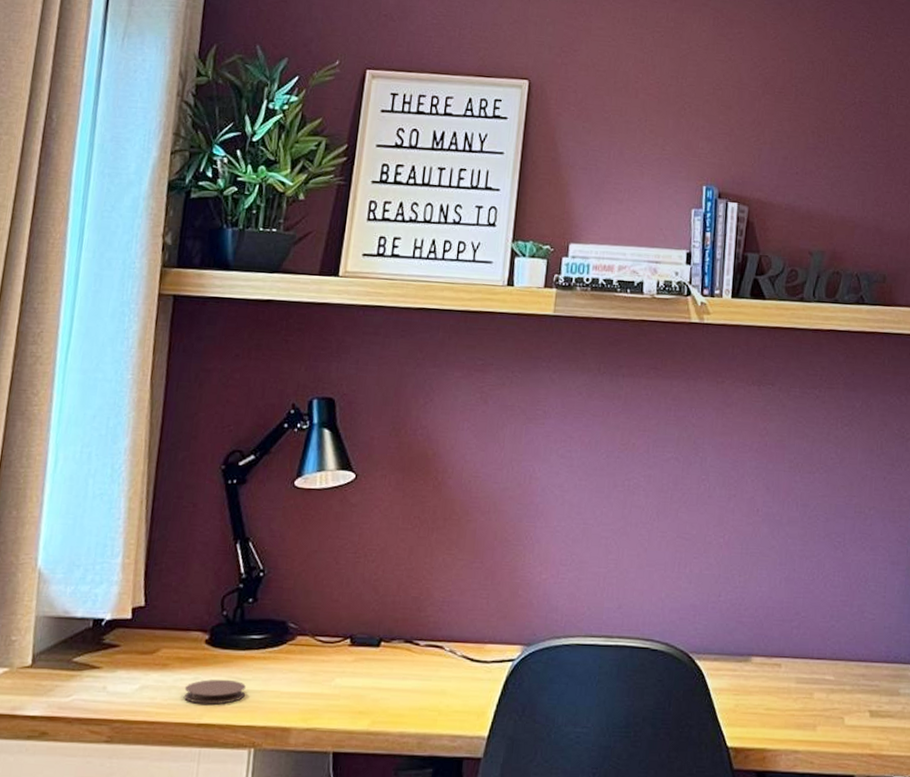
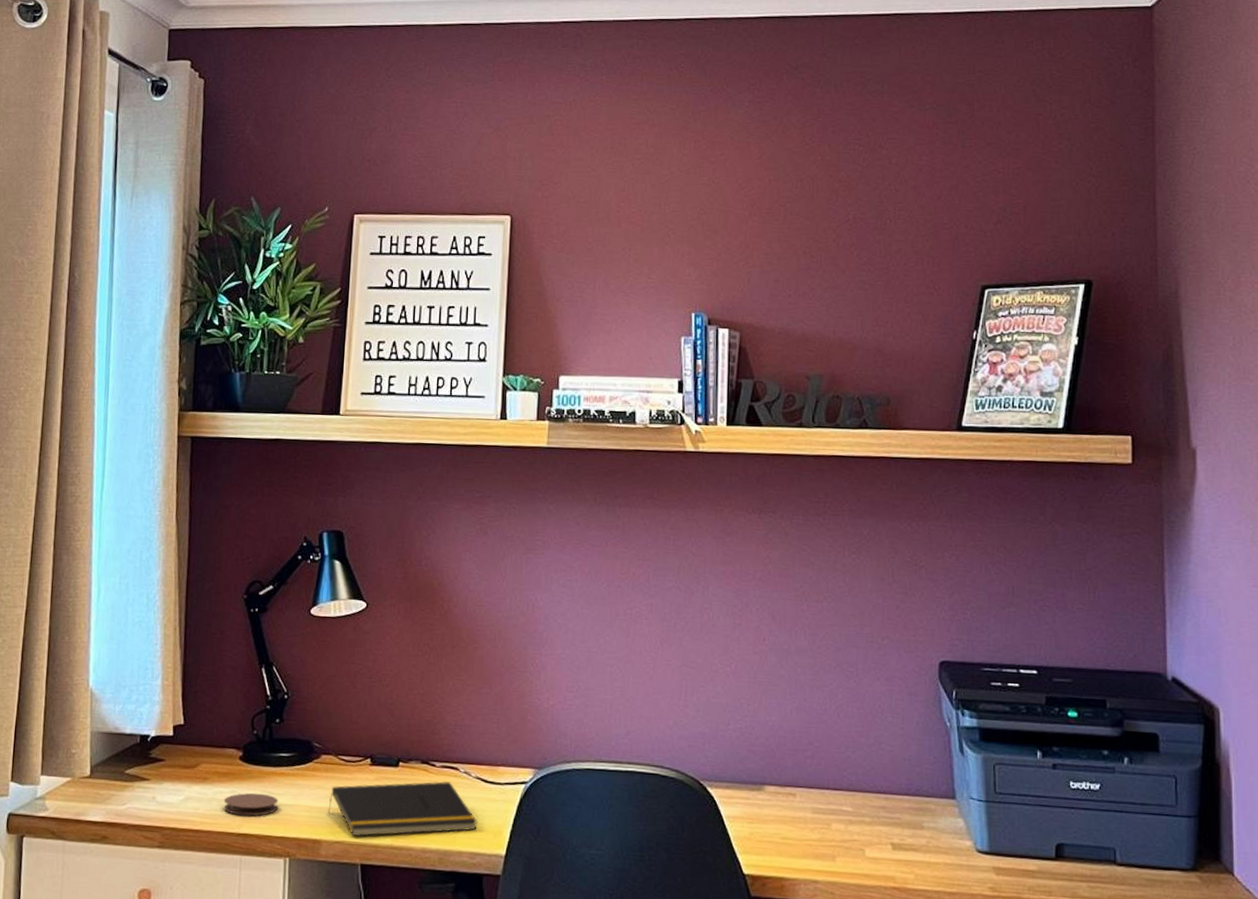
notepad: none [300,660,461,723] -> present [328,780,478,837]

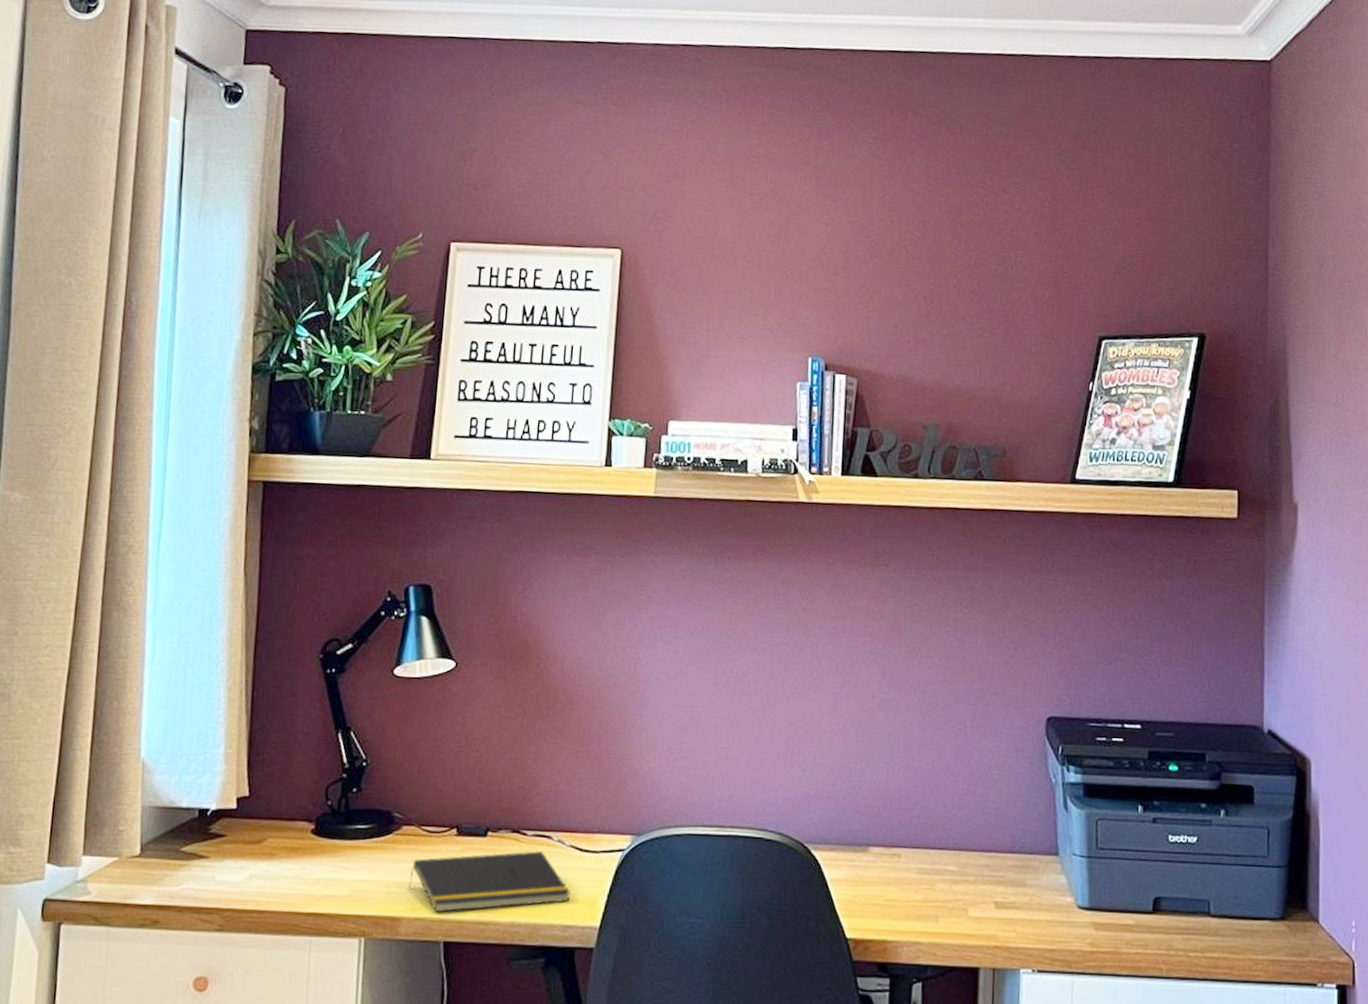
coaster: present [223,793,278,816] -> none [292,868,354,894]

